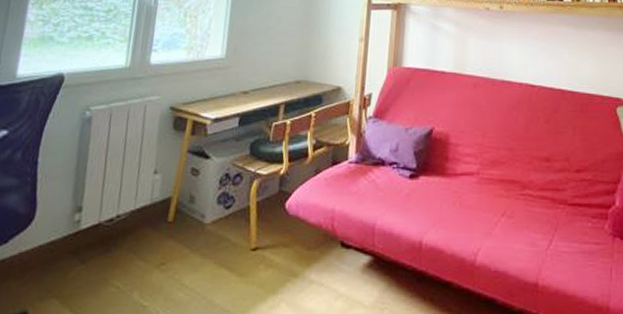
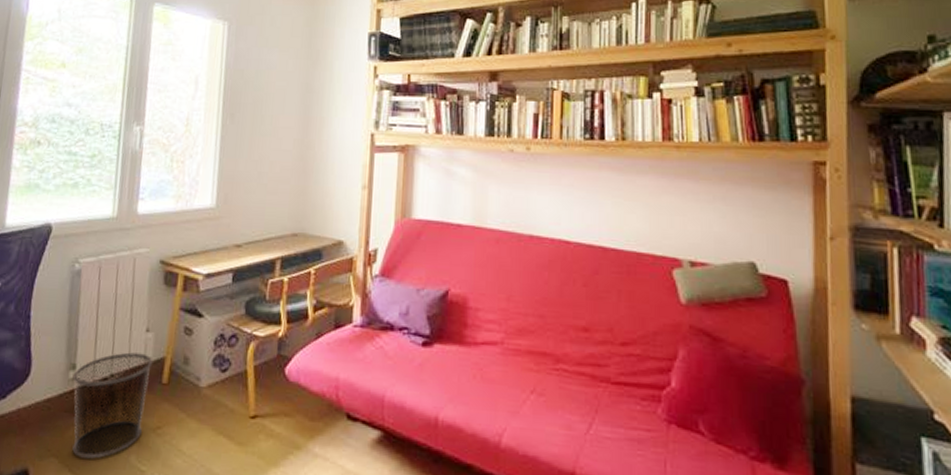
waste bin: none [74,193,160,298] -> present [72,352,153,459]

